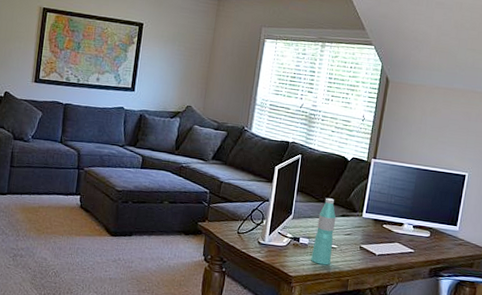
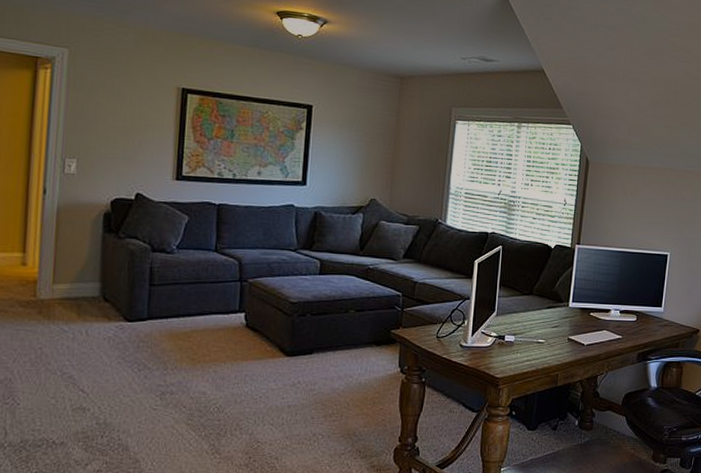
water bottle: present [311,198,336,265] -> none [518,290,542,362]

